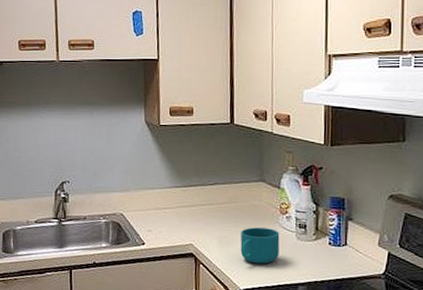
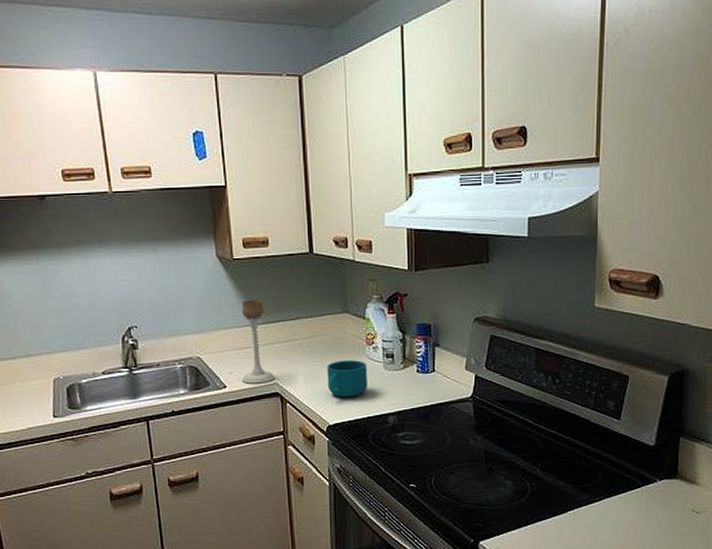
candle holder: none [159,164,190,243] -> present [241,300,275,384]

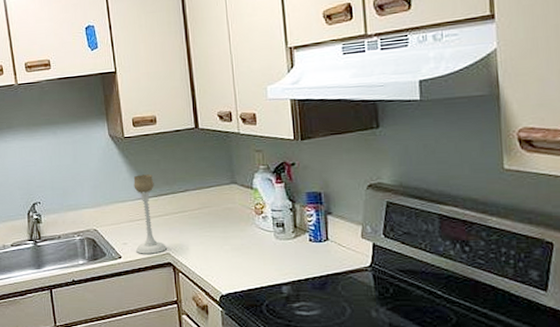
cup: present [327,360,367,398] -> none [217,230,259,267]

